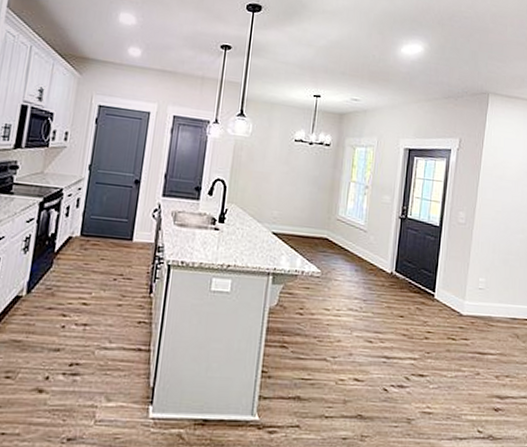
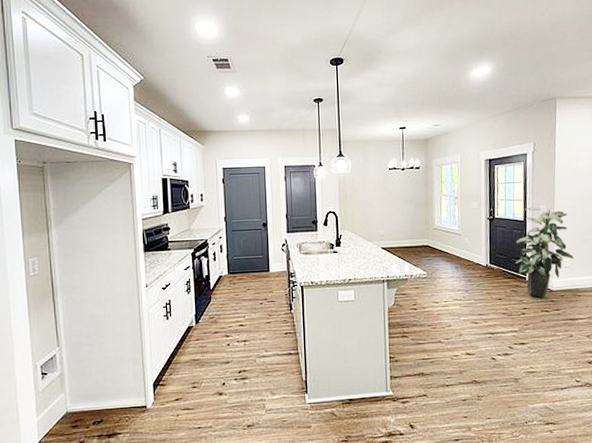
indoor plant: none [425,211,491,323] -> present [516,207,574,299]

